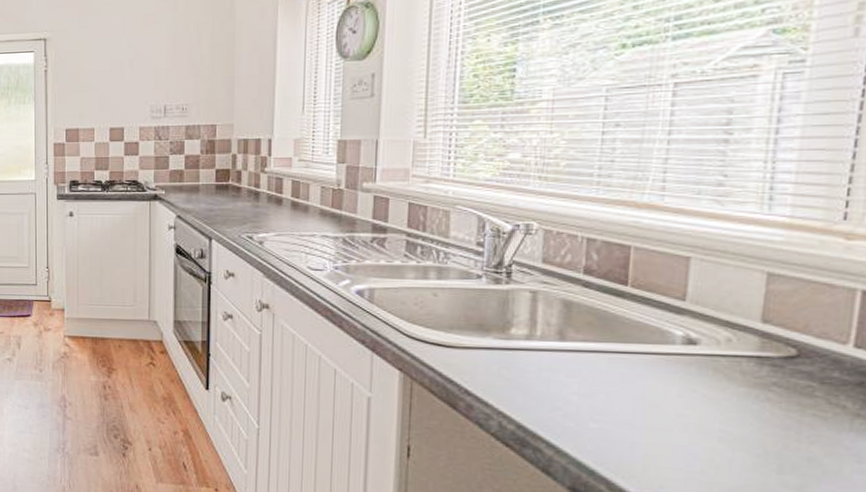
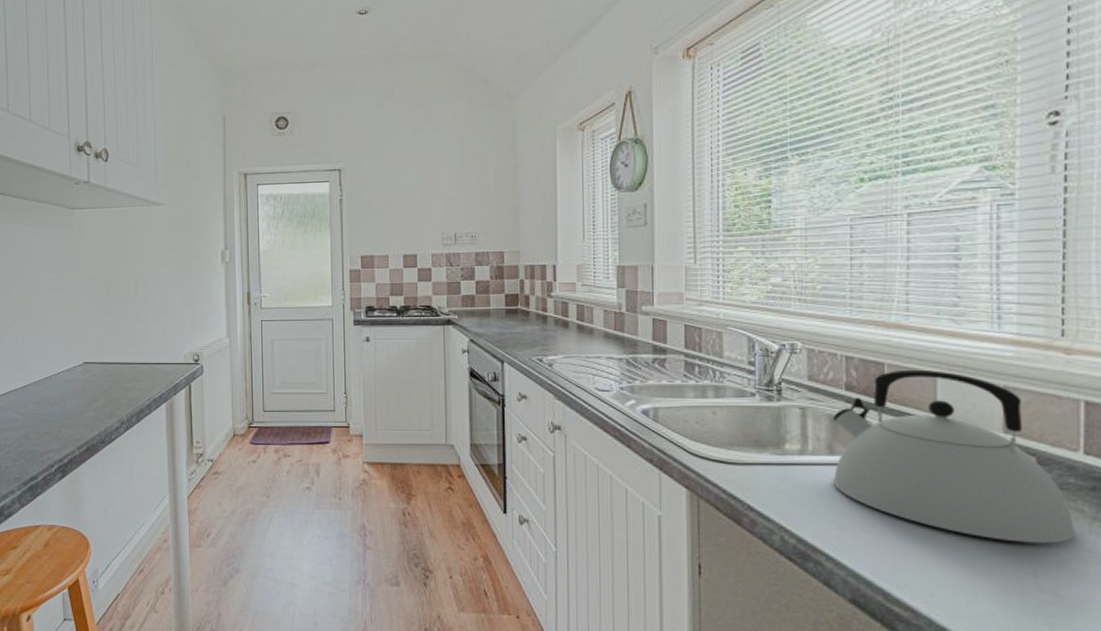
kettle: none [561,253,833,440] -> present [832,369,1075,544]

